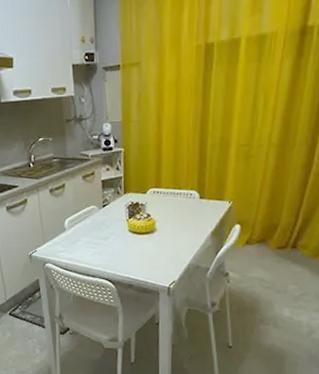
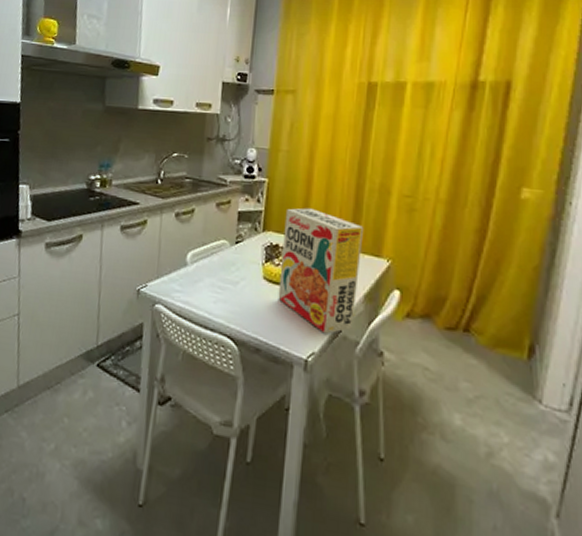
cereal box: none [141,168,209,266] -> present [278,208,364,334]

